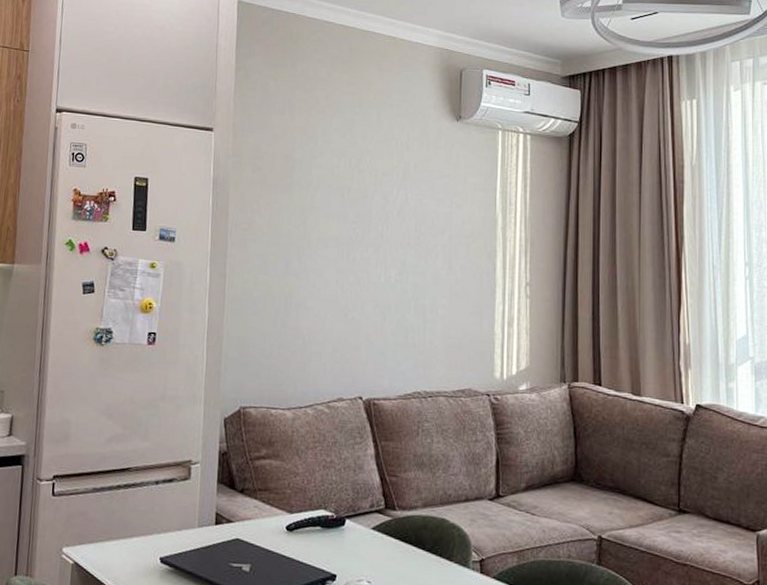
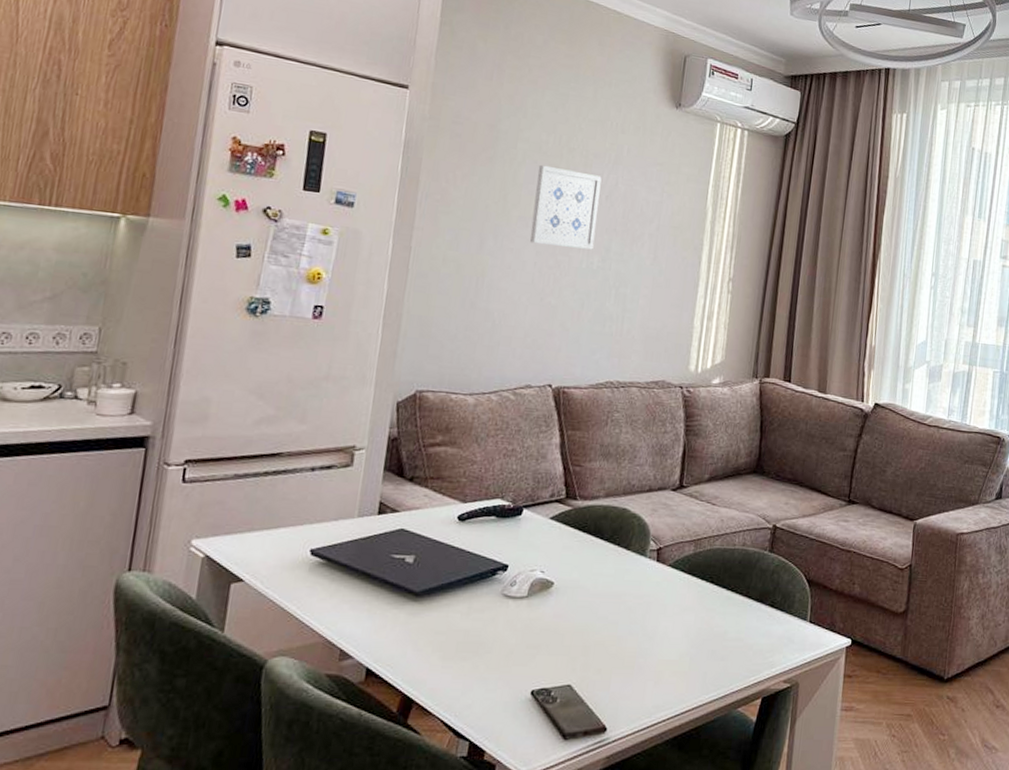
wall art: none [330,187,392,264] -> present [529,164,602,250]

